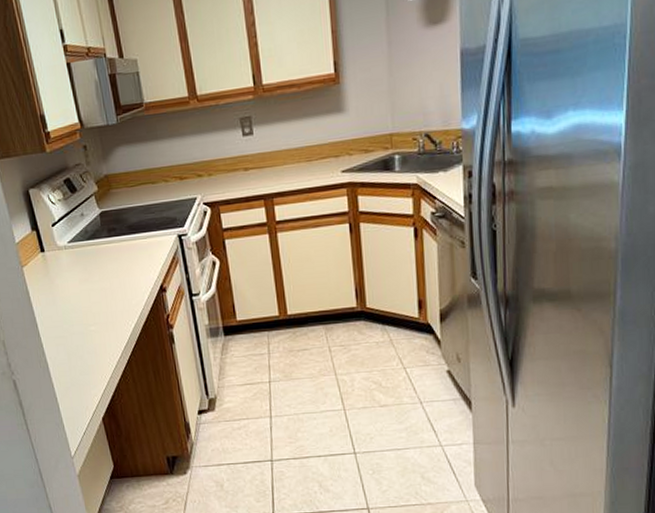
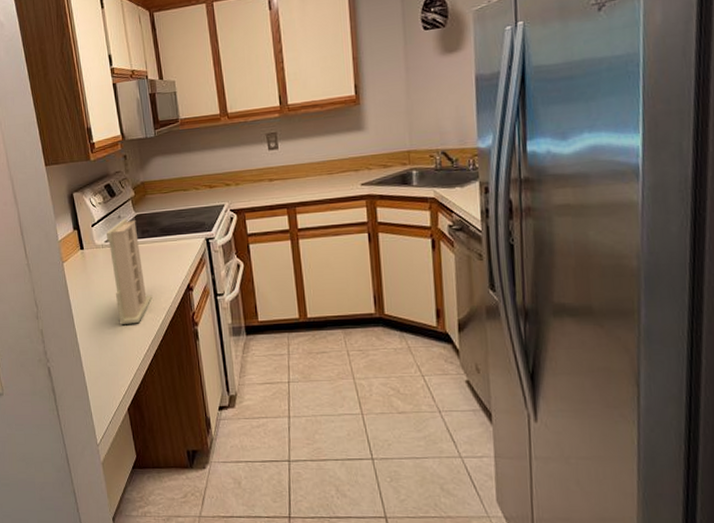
paper towel holder: none [68,216,123,331] -> present [106,218,153,324]

